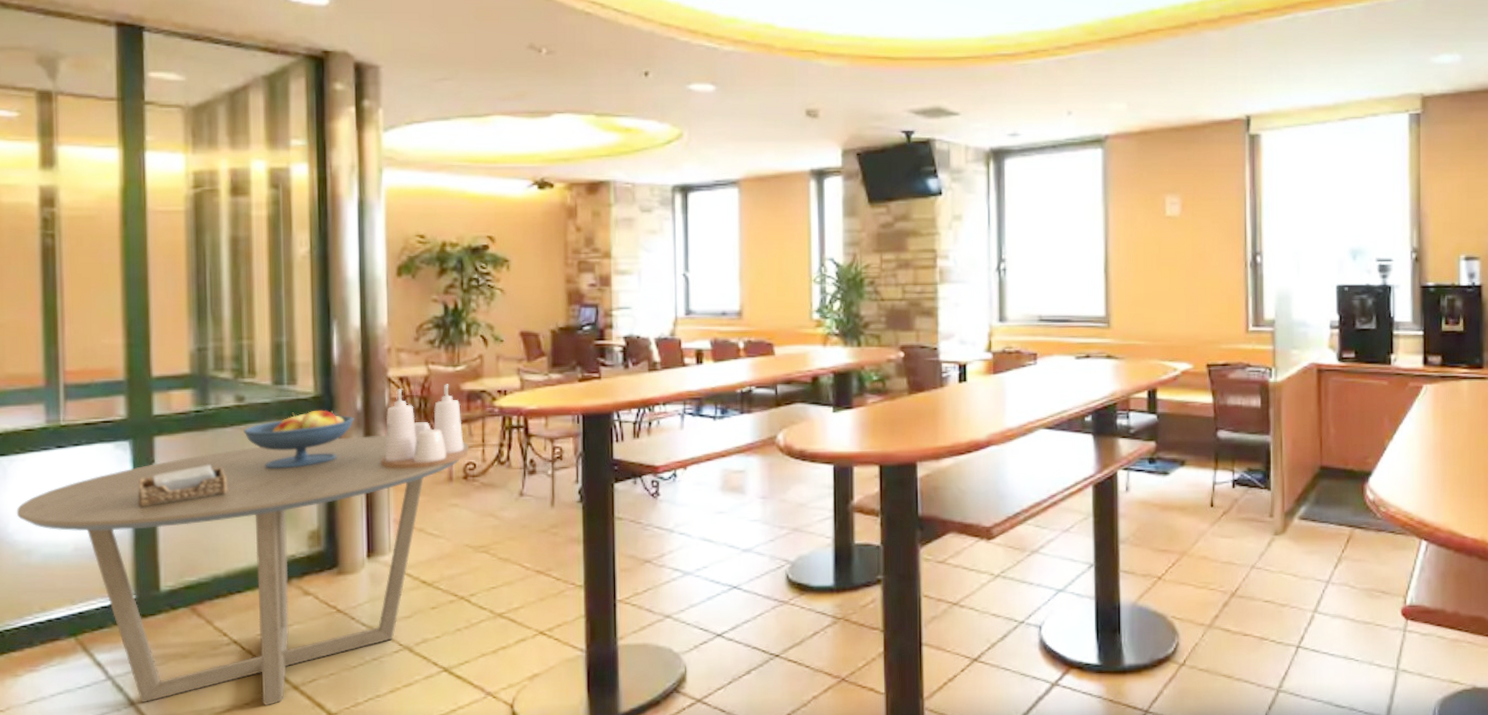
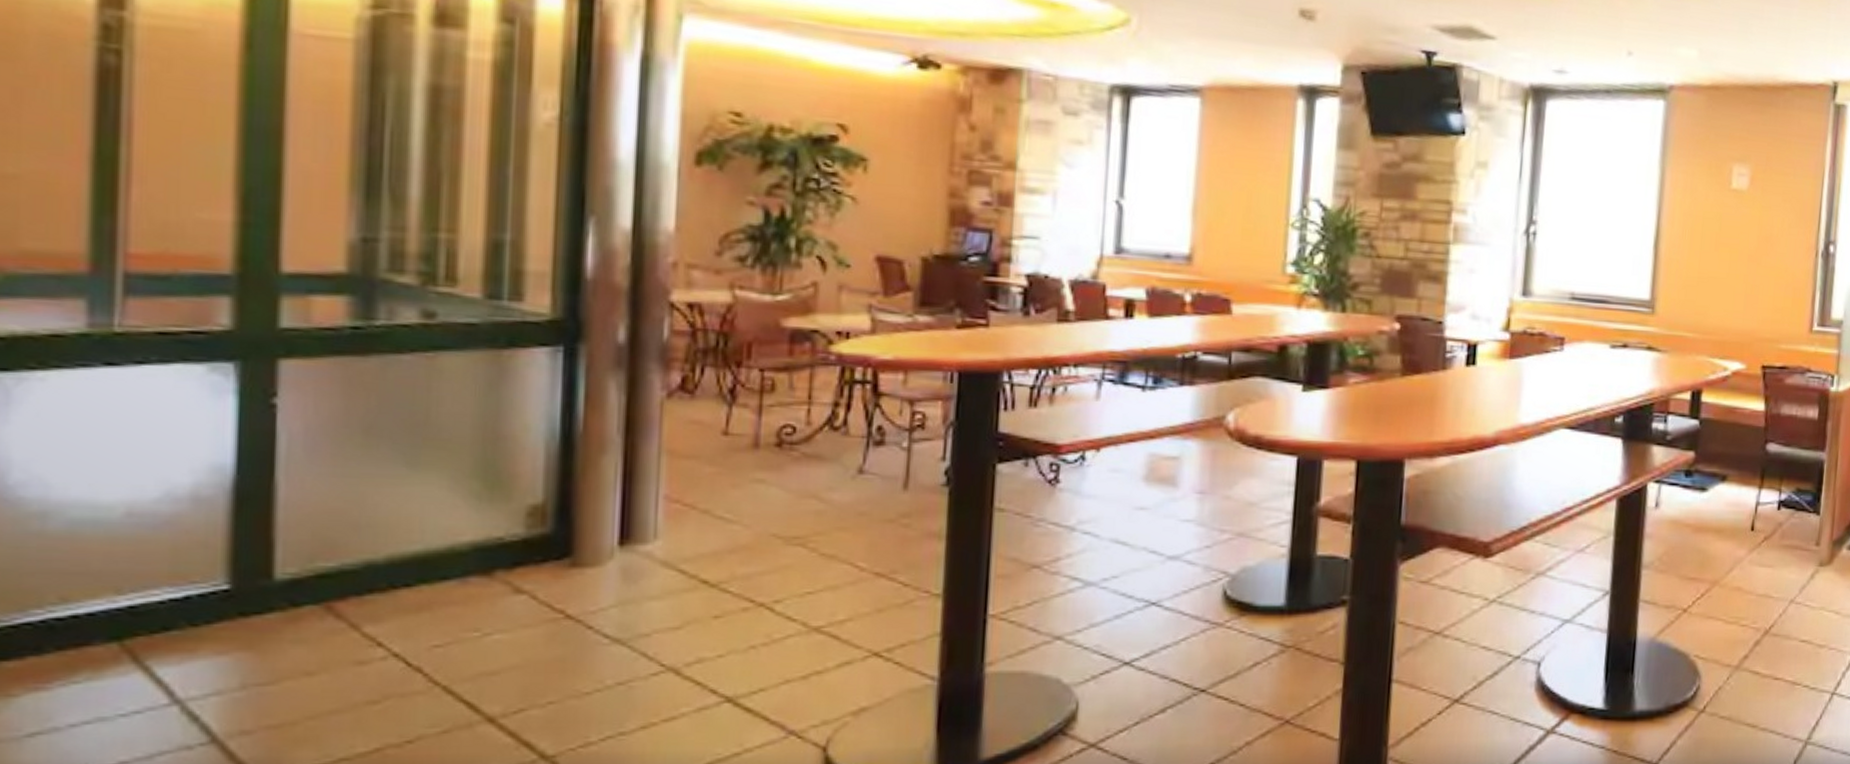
dining table: present [16,435,468,705] -> none [24,379,787,744]
napkin holder: present [138,465,227,507] -> none [243,404,398,458]
fruit bowl: present [243,410,354,469] -> none [431,338,613,418]
condiment set: present [381,384,467,469] -> none [650,317,785,429]

